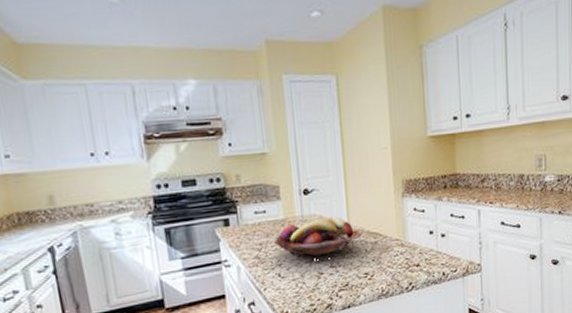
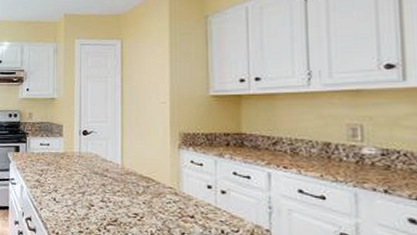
fruit basket: present [273,216,363,259] -> none [53,156,135,190]

